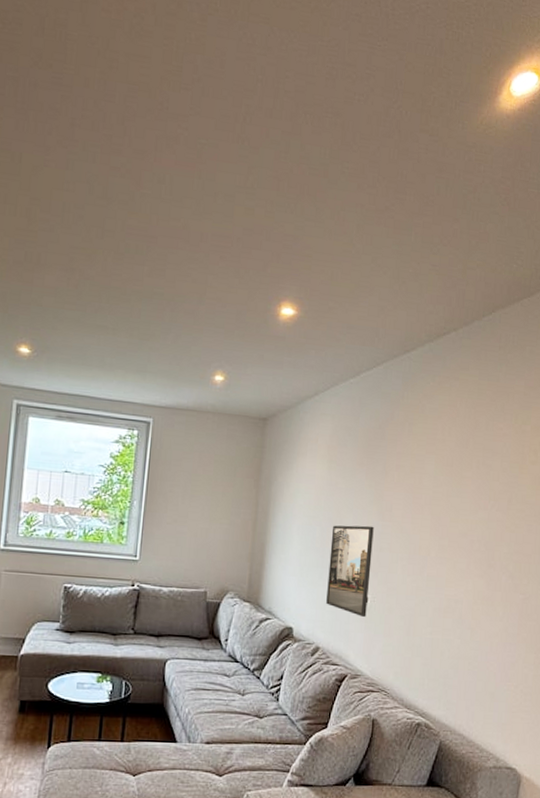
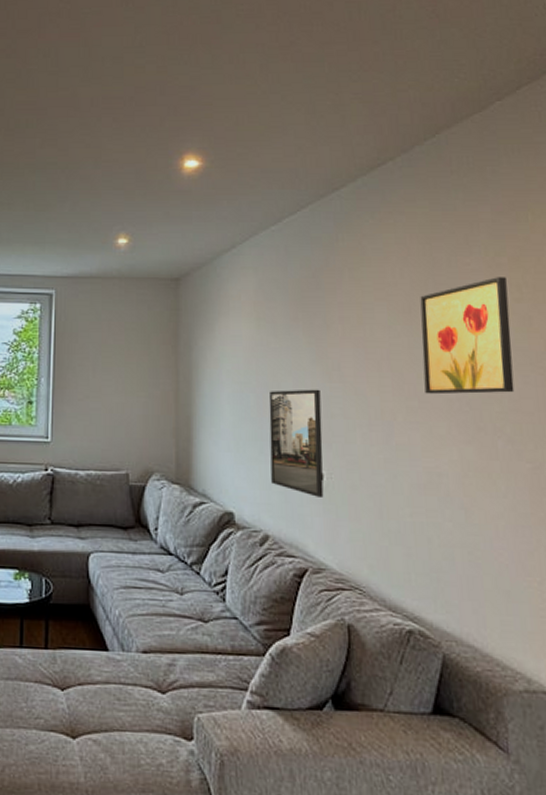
wall art: none [454,442,527,538] -> present [420,277,515,395]

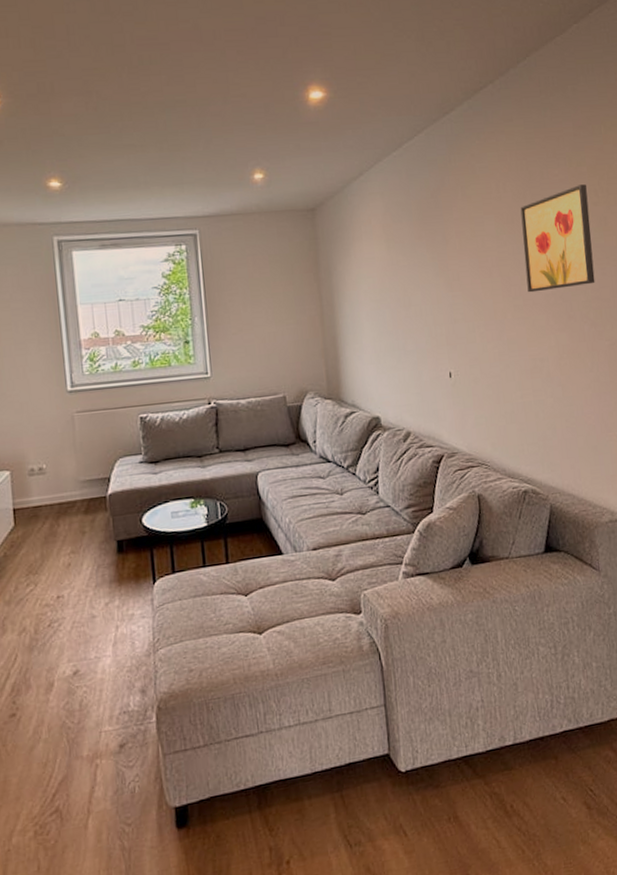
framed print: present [269,389,324,497] -> none [402,298,453,393]

